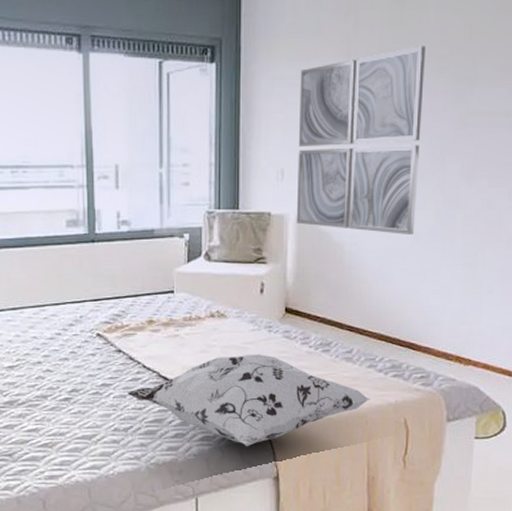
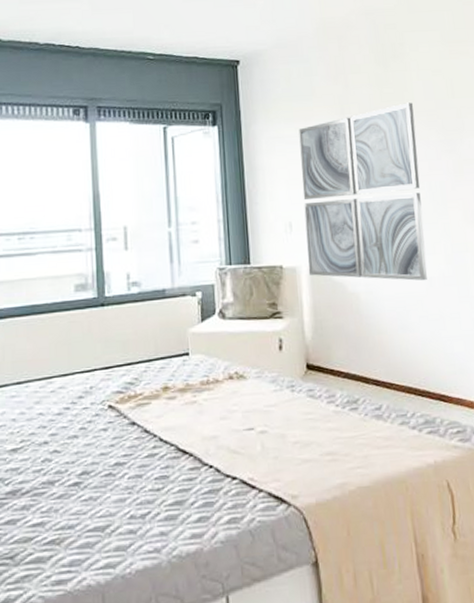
decorative pillow: present [126,354,371,447] -> none [142,417,408,528]

